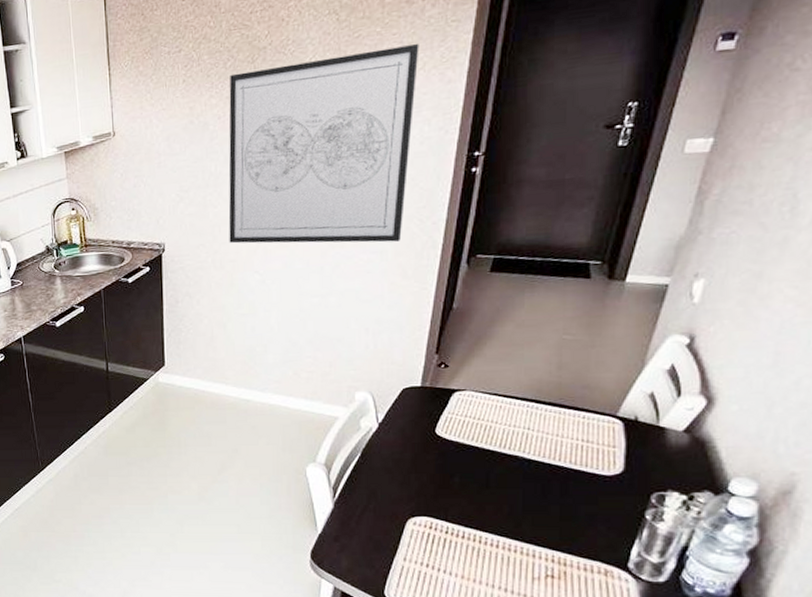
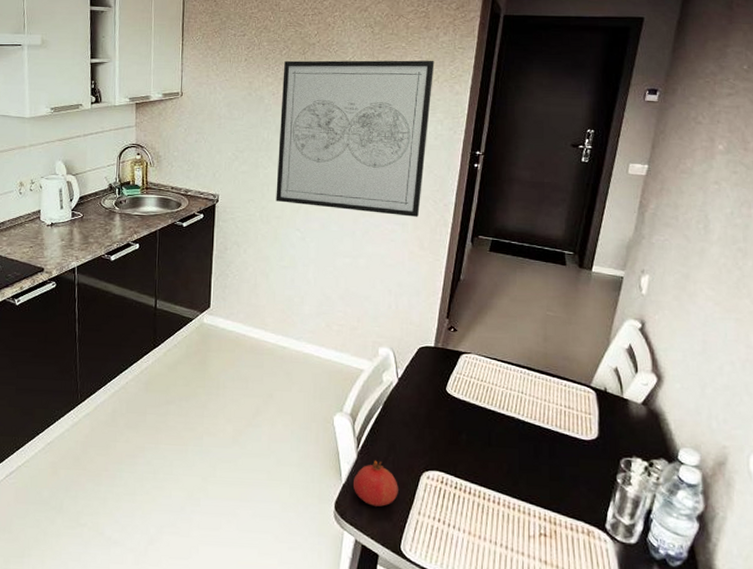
fruit: none [329,509,381,554] -> present [352,460,398,507]

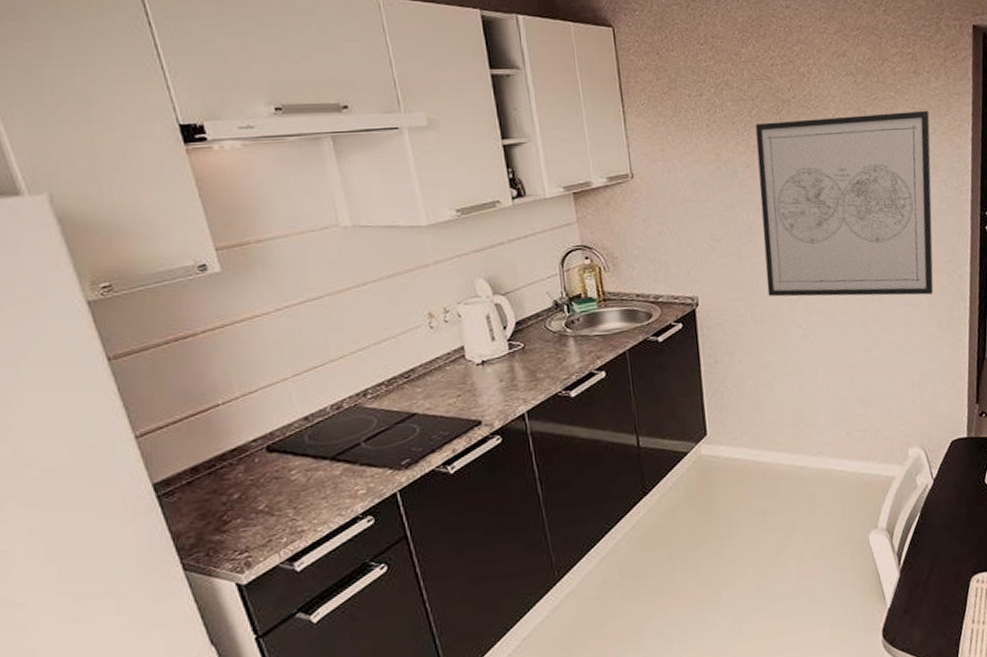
fruit: present [352,460,398,507] -> none [898,574,949,625]

